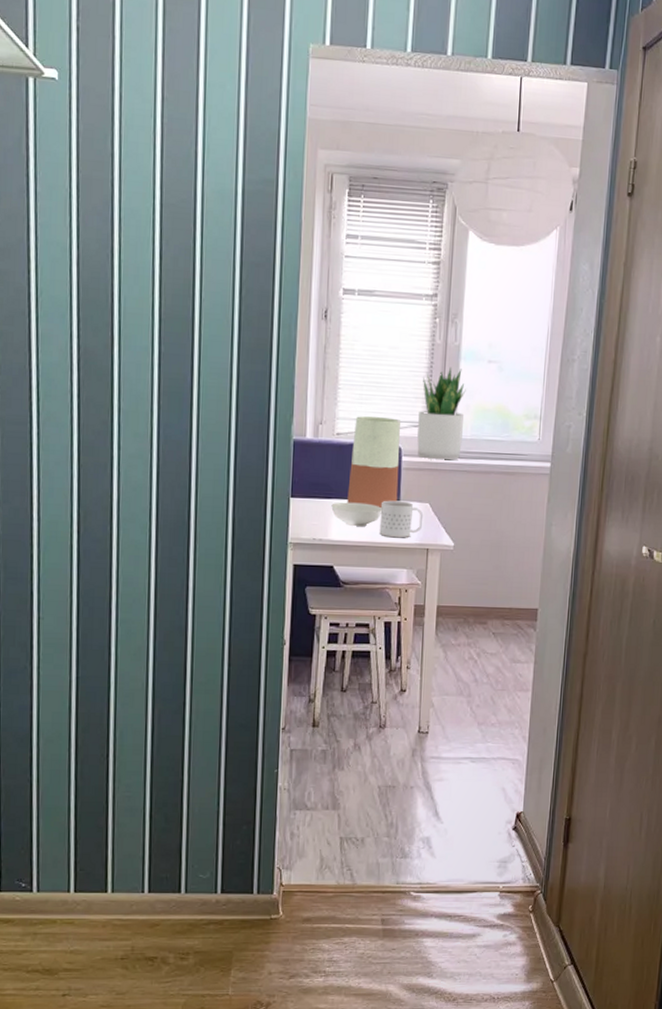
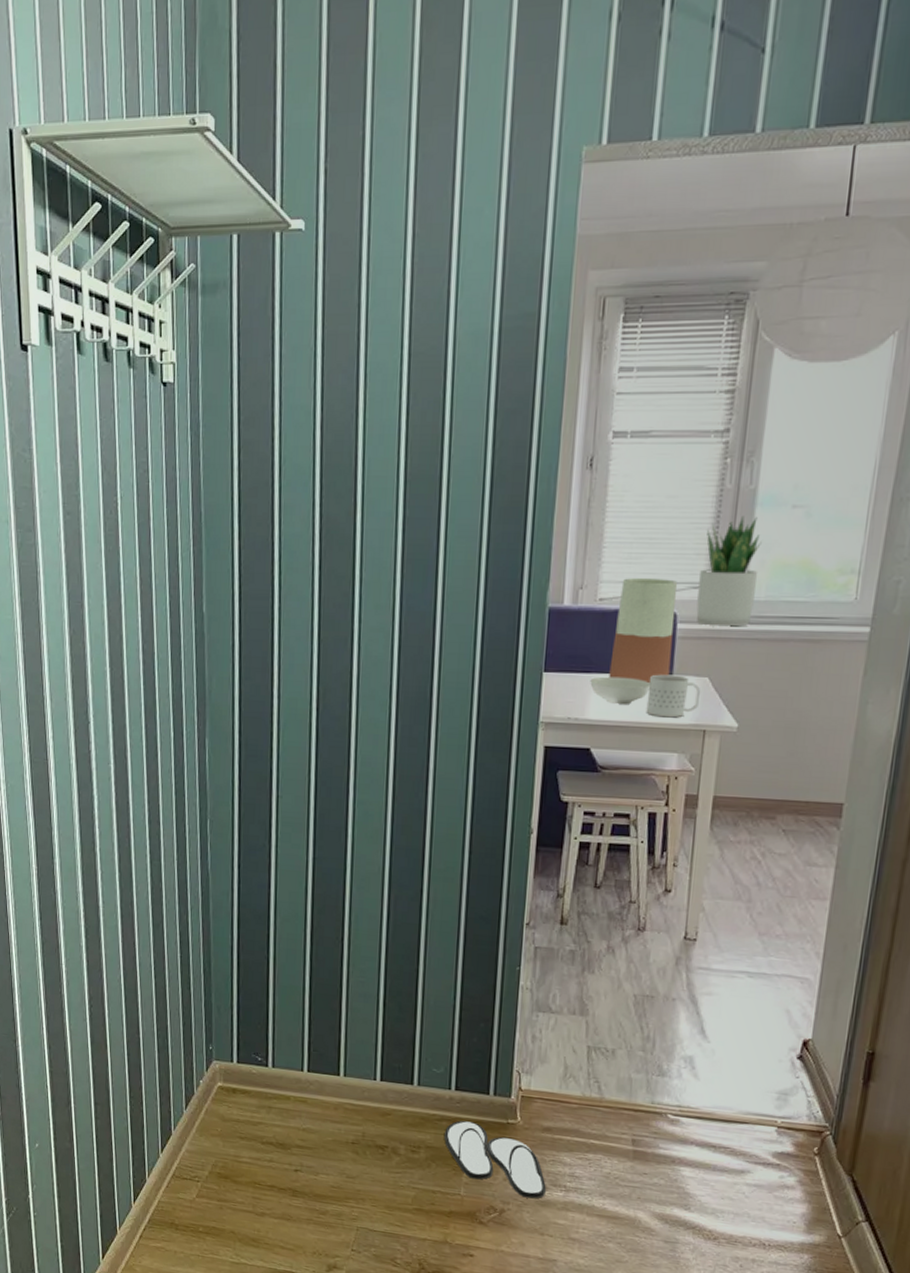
slippers: none [212,922,308,988] -> present [444,1120,546,1199]

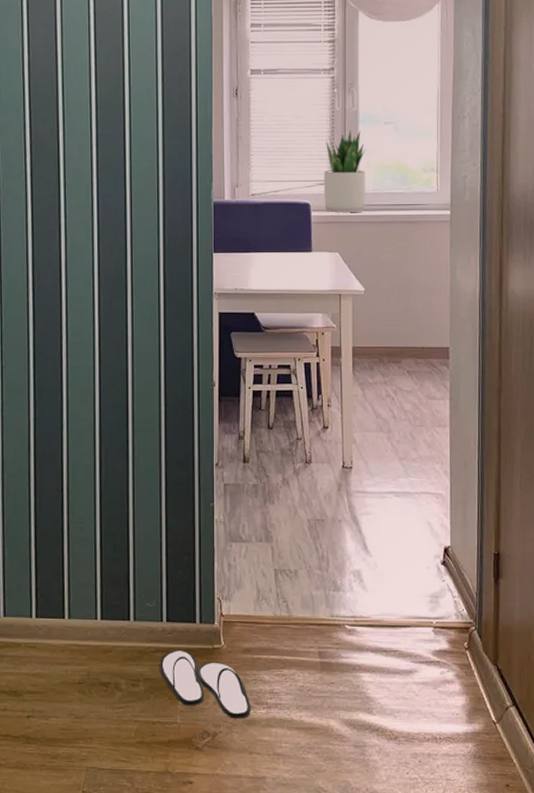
bowl: present [590,676,650,705] -> none [250,255,296,277]
vase: present [609,578,677,684] -> none [264,178,310,259]
mug: present [646,674,701,718] -> none [294,251,334,285]

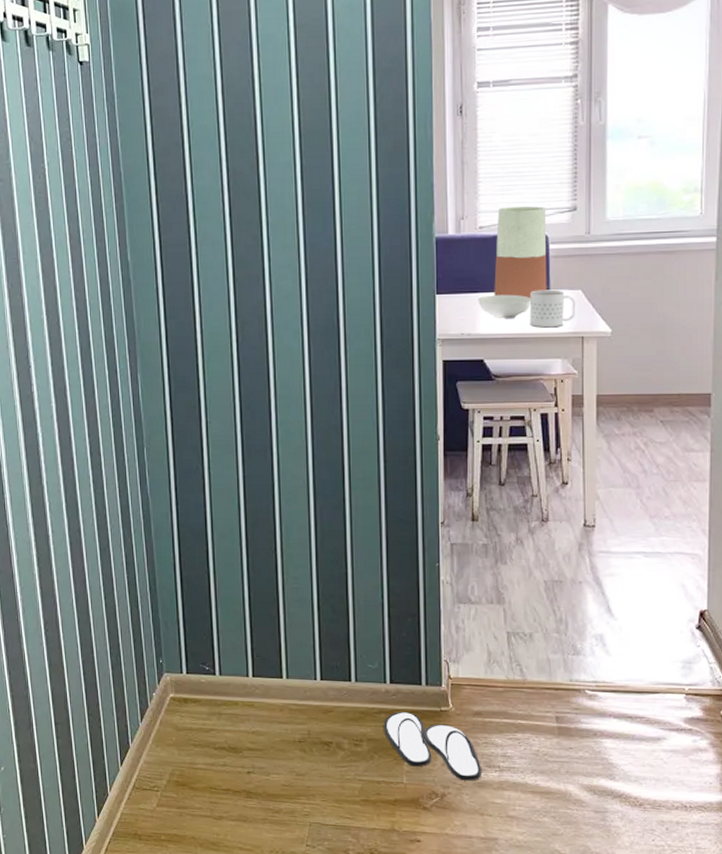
bowl: none [250,255,296,277] -> present [478,294,531,319]
vase: none [264,178,310,259] -> present [494,206,547,299]
mug: none [294,251,334,285] -> present [529,289,576,328]
planter: present [324,130,366,213] -> none [565,147,615,245]

